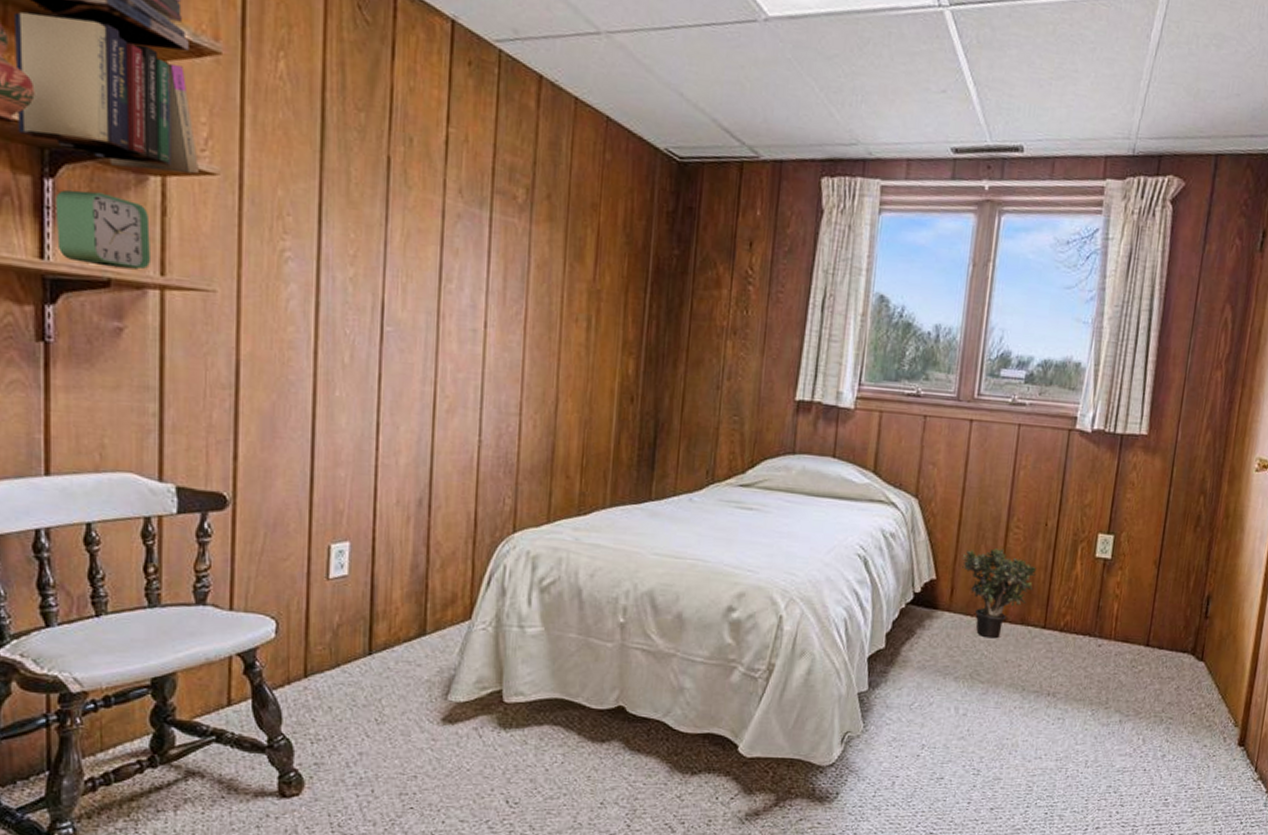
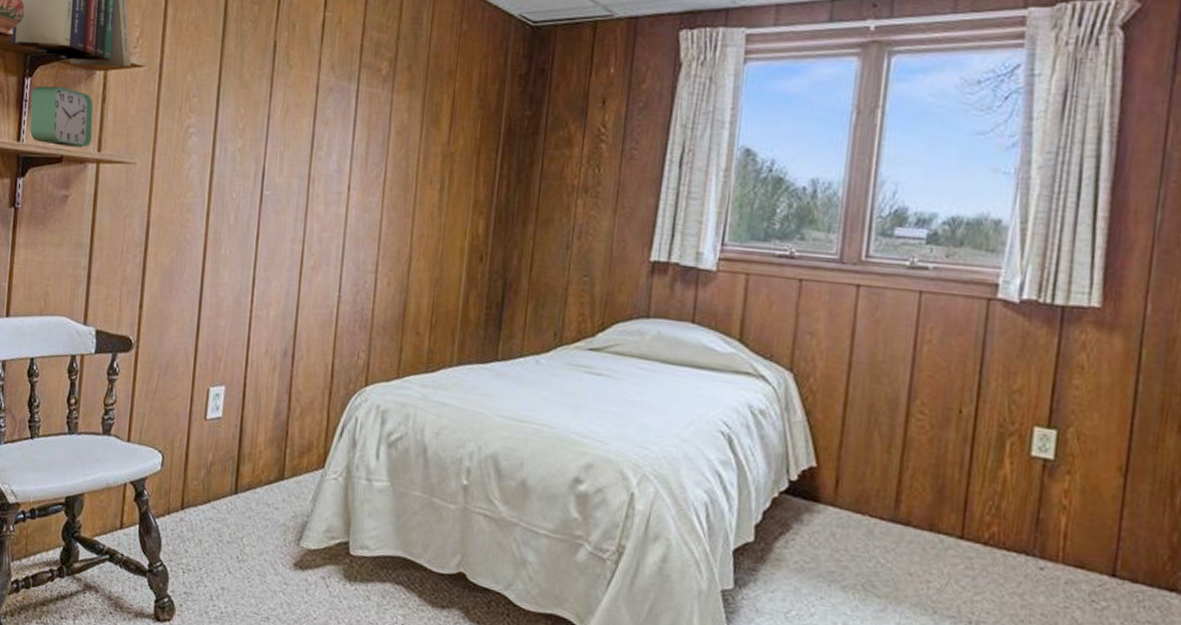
potted plant: present [962,548,1037,639] -> none [849,435,949,545]

